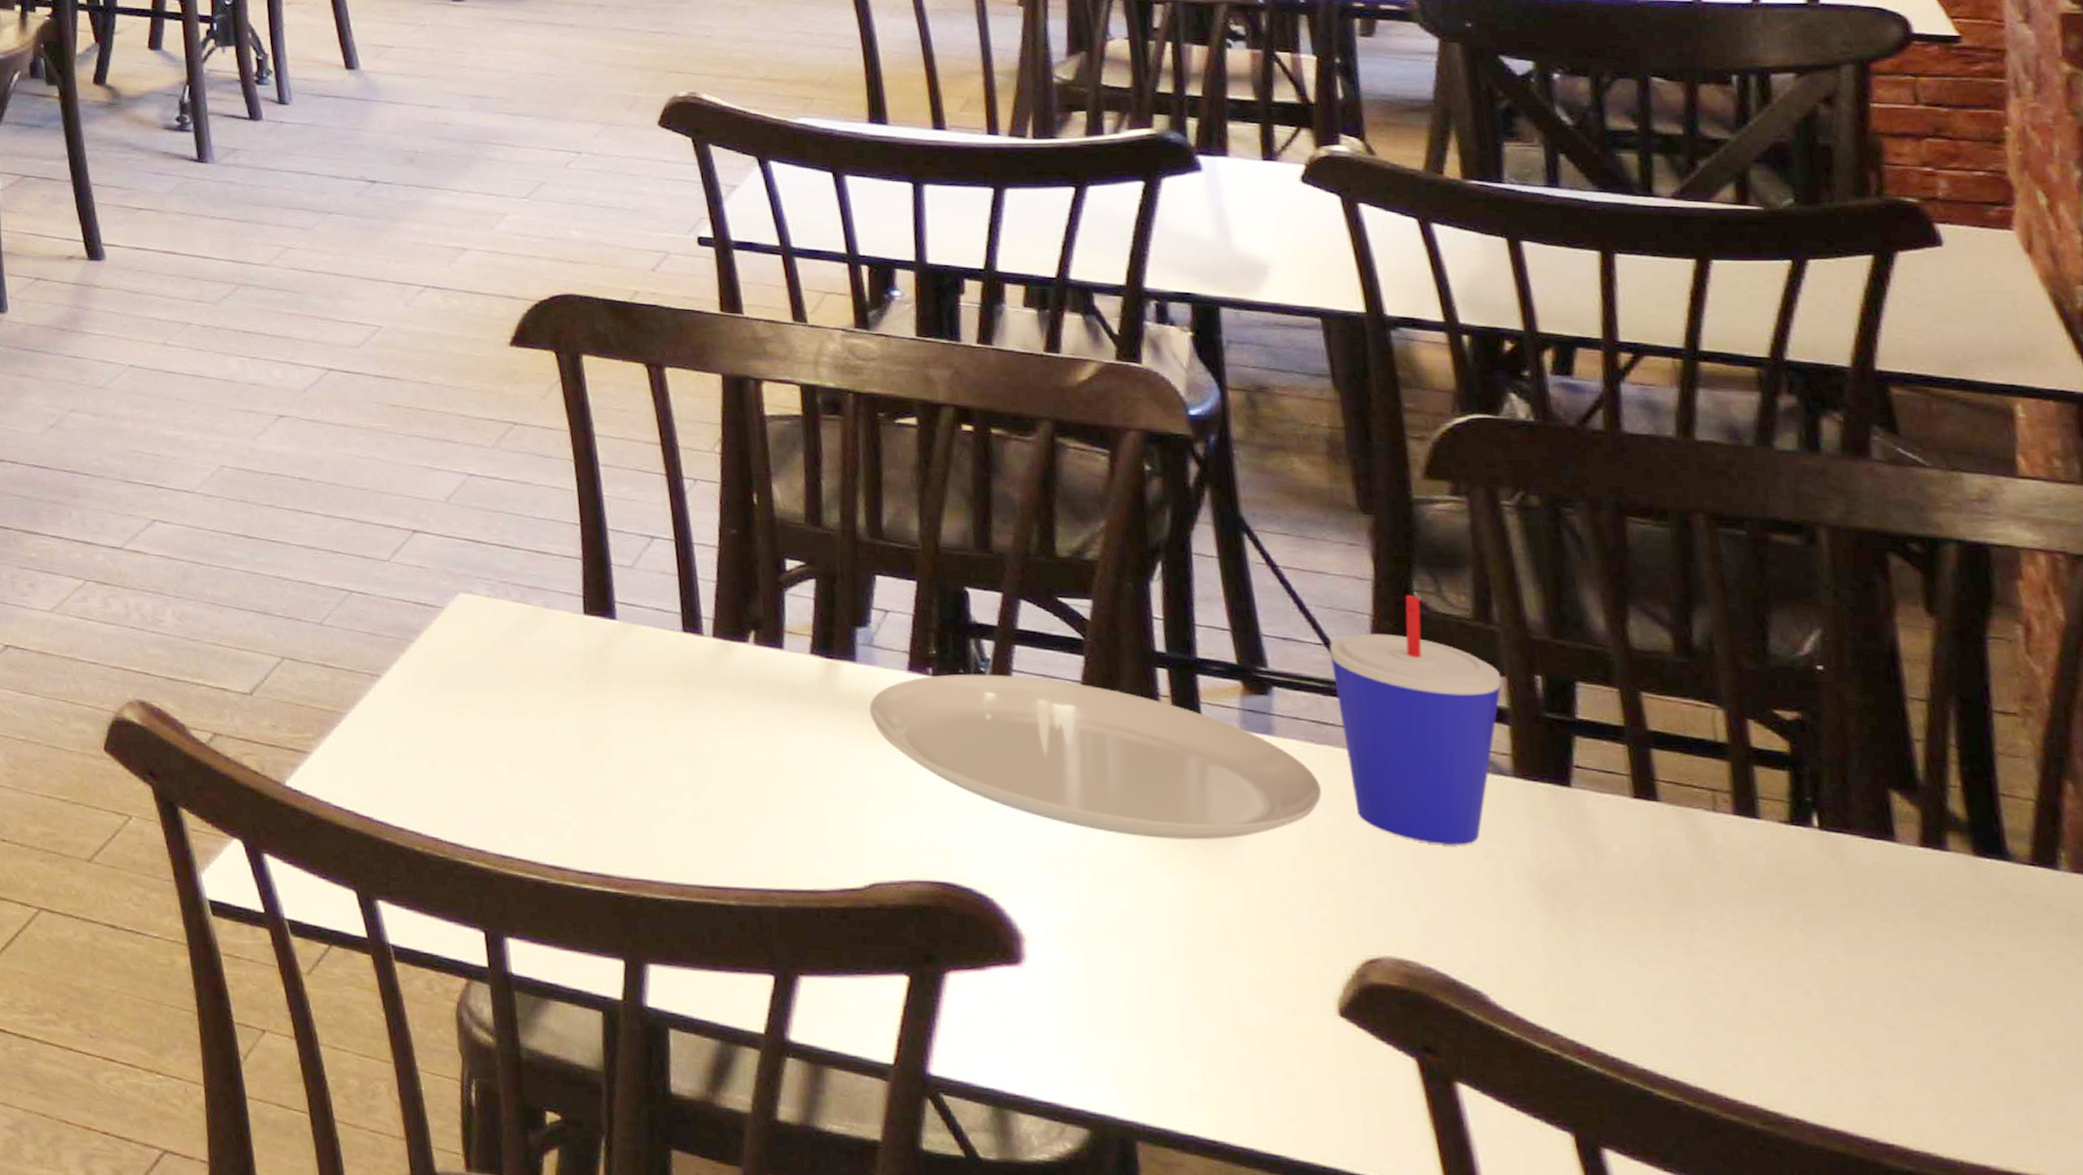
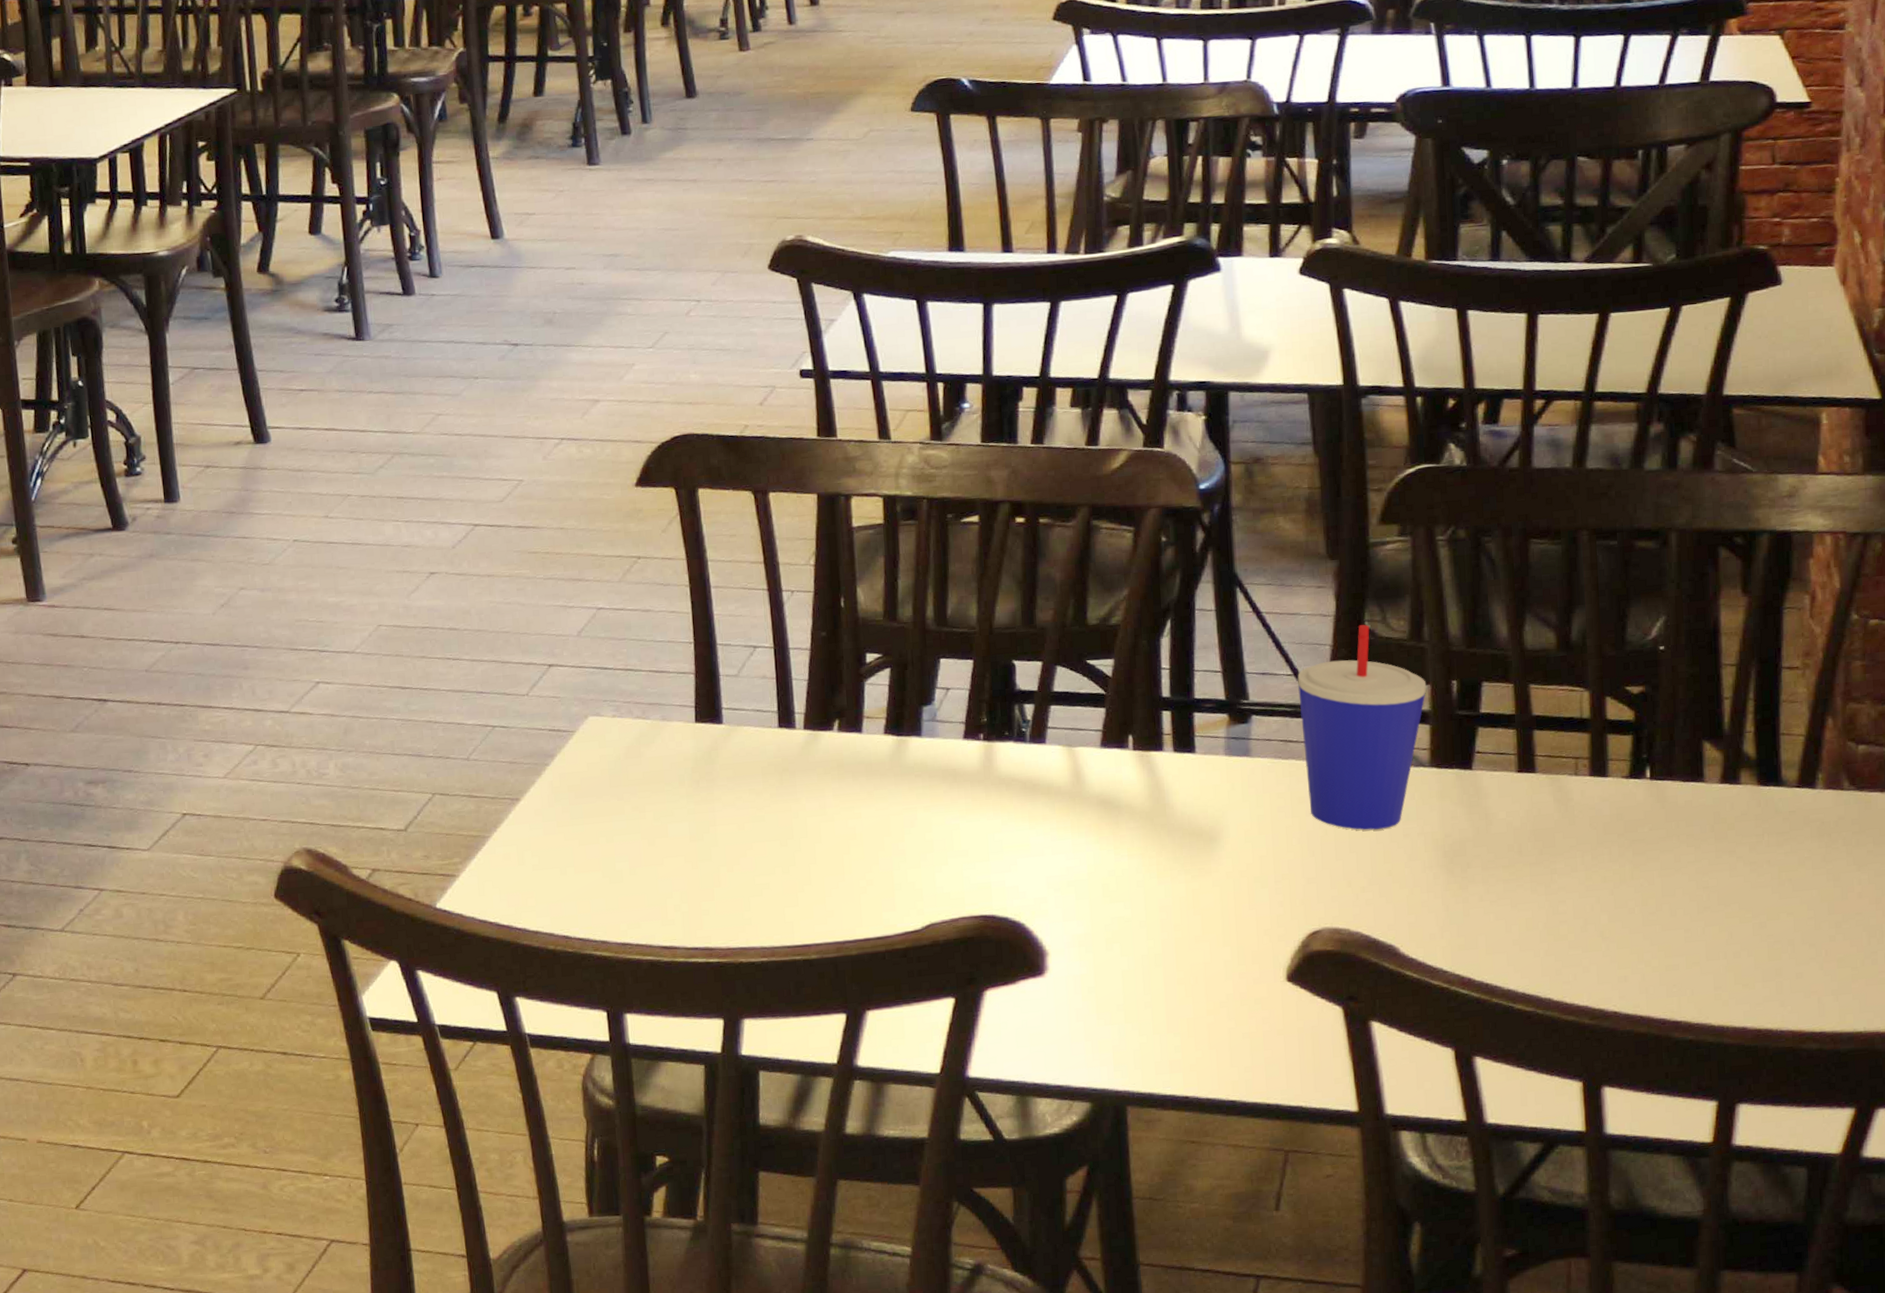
plate: present [869,674,1321,840] -> none [931,731,1284,855]

